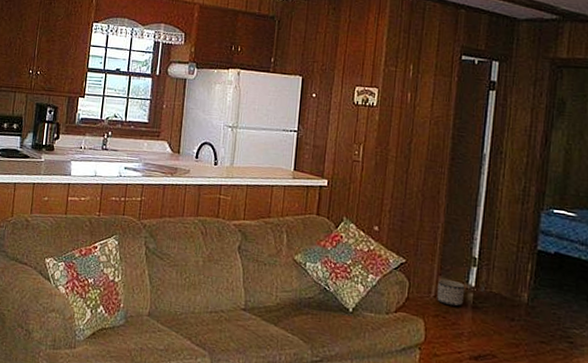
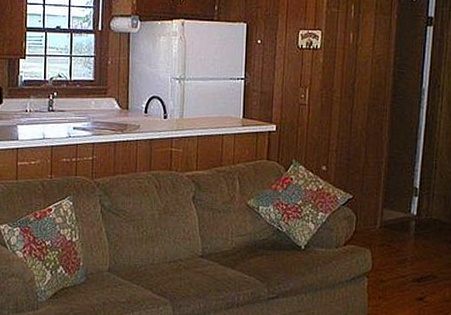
planter: present [437,279,465,307] -> none [382,210,408,235]

